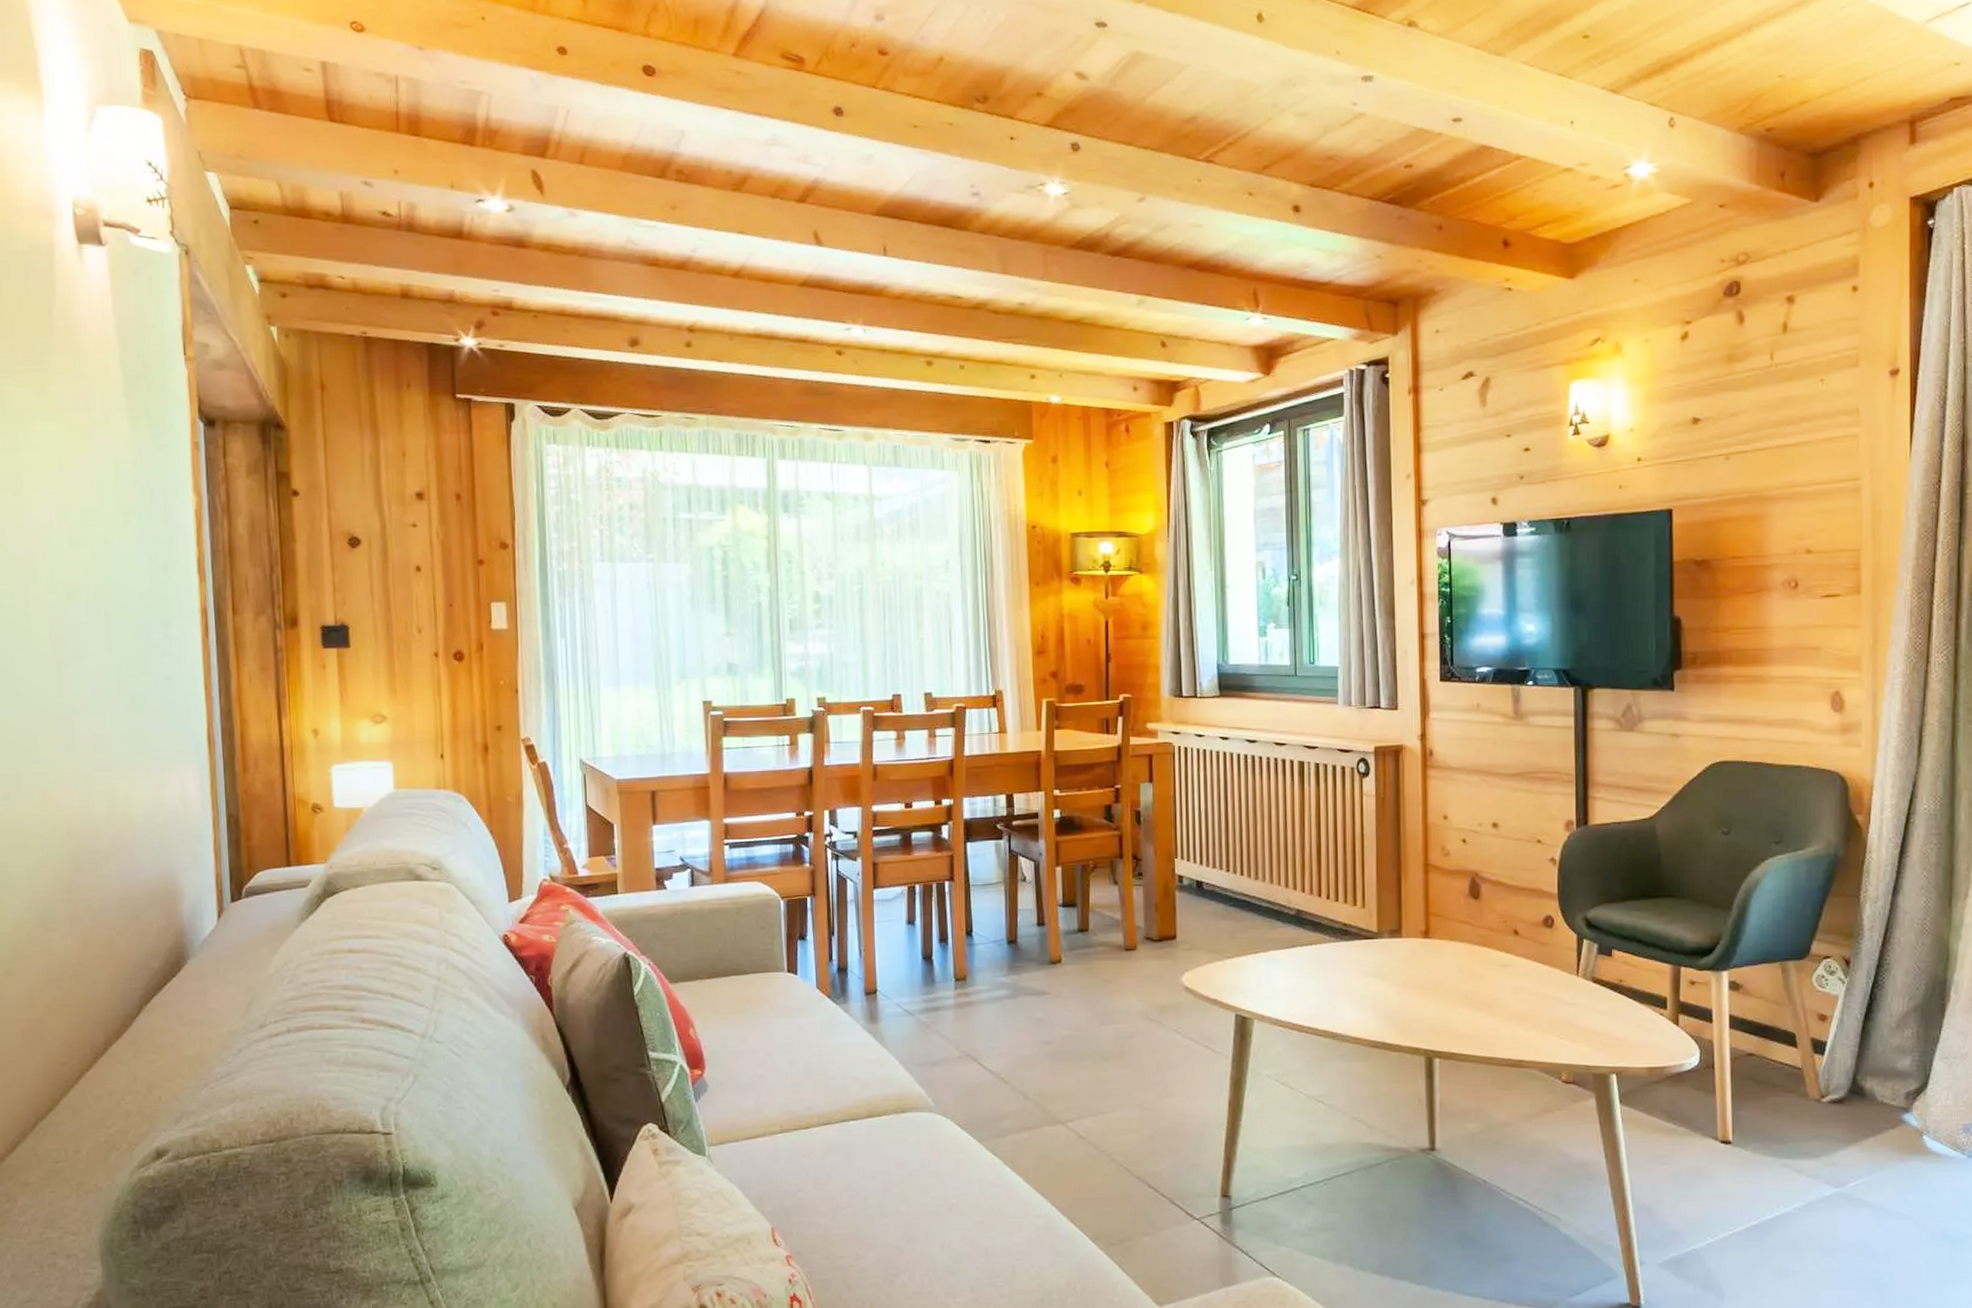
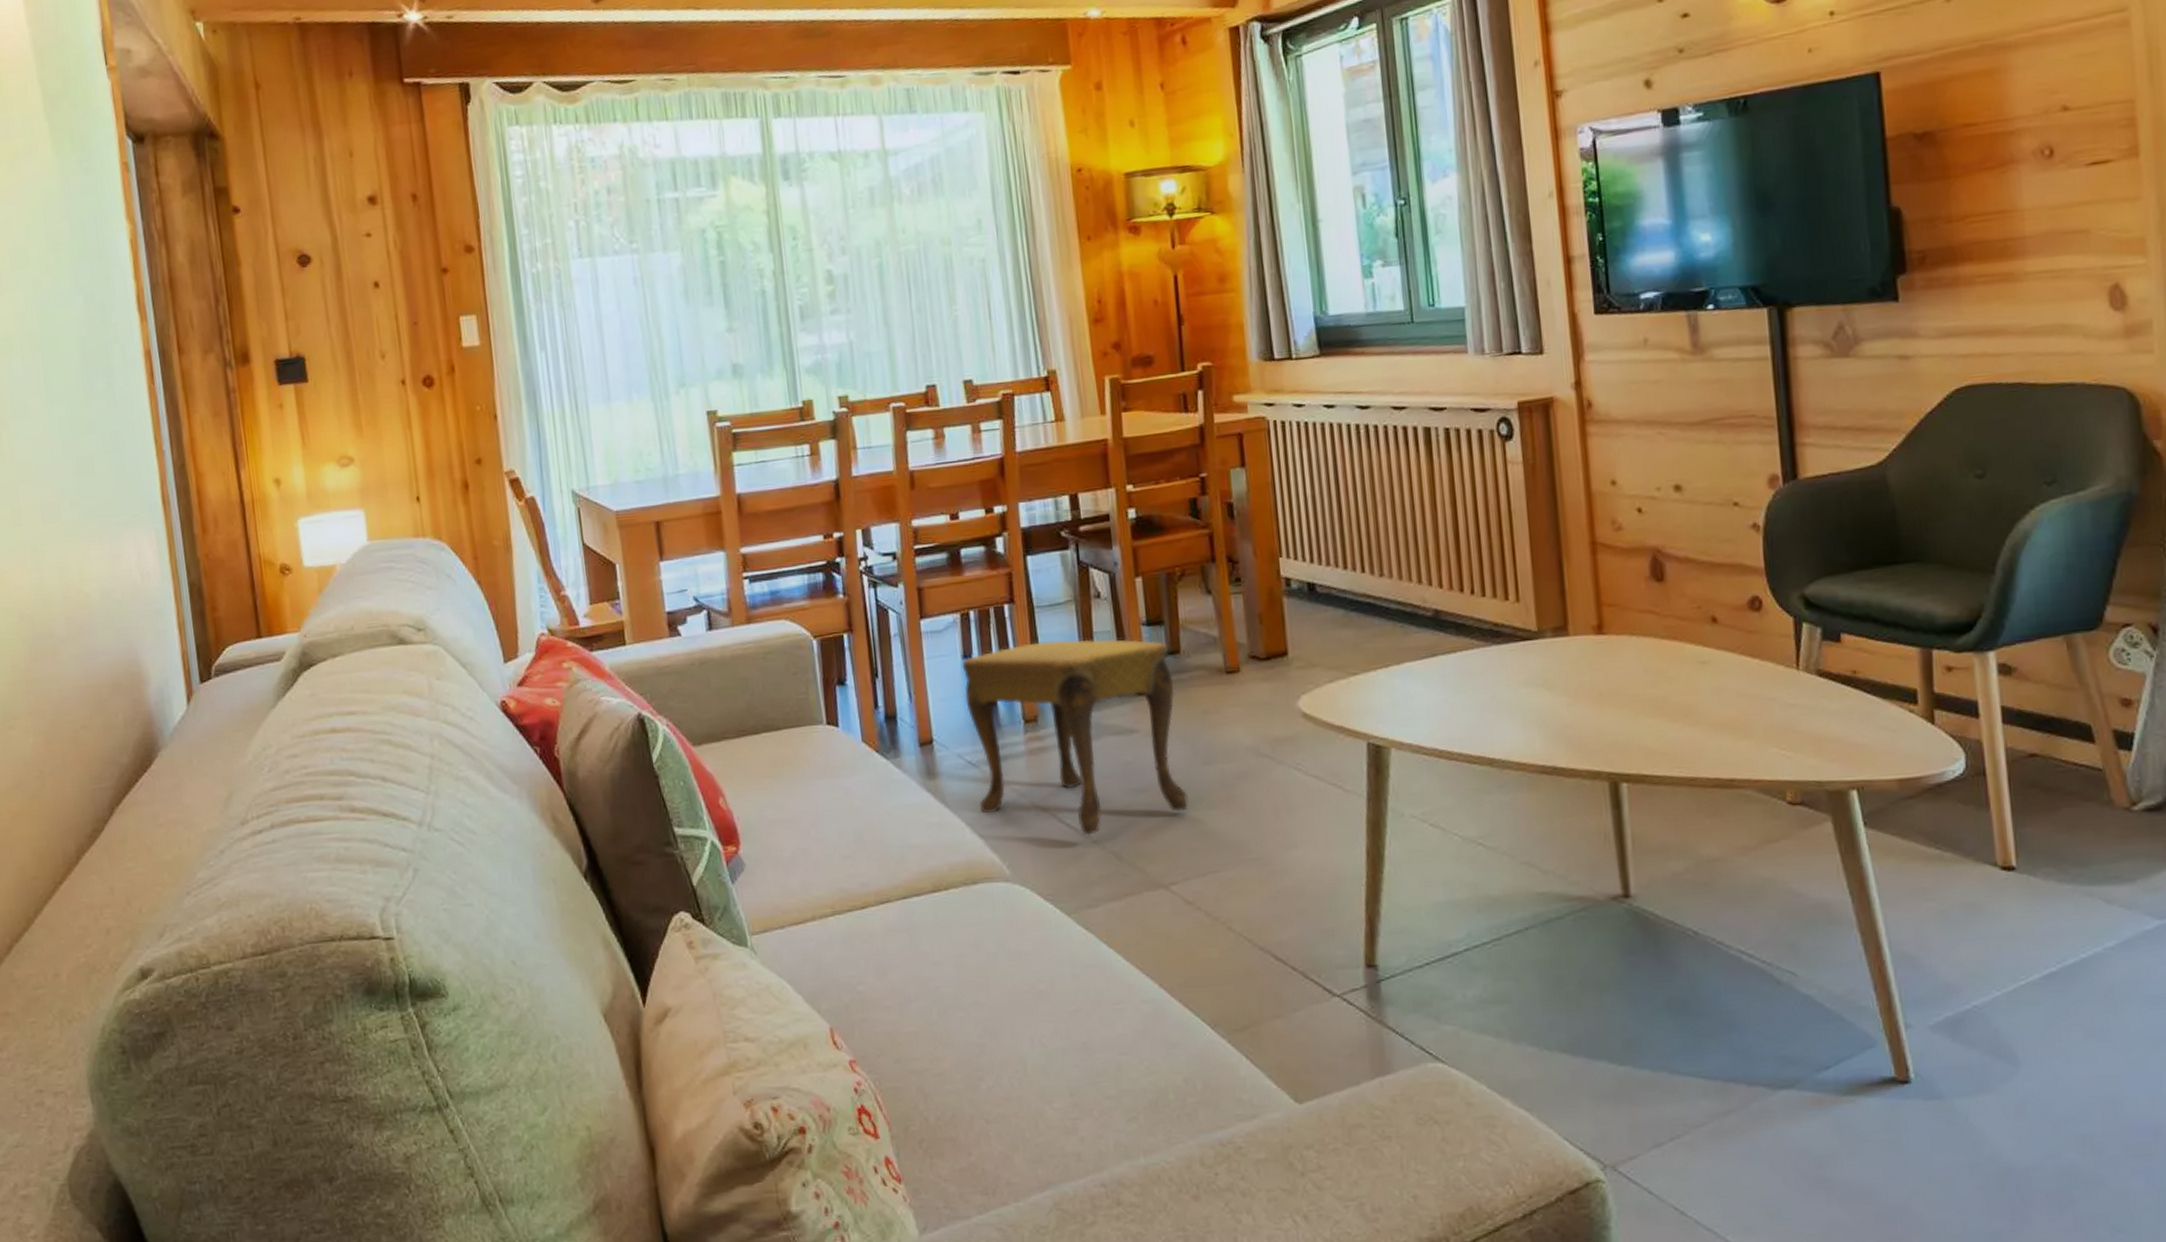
footstool: none [906,914,1086,1077] -> present [962,639,1189,835]

